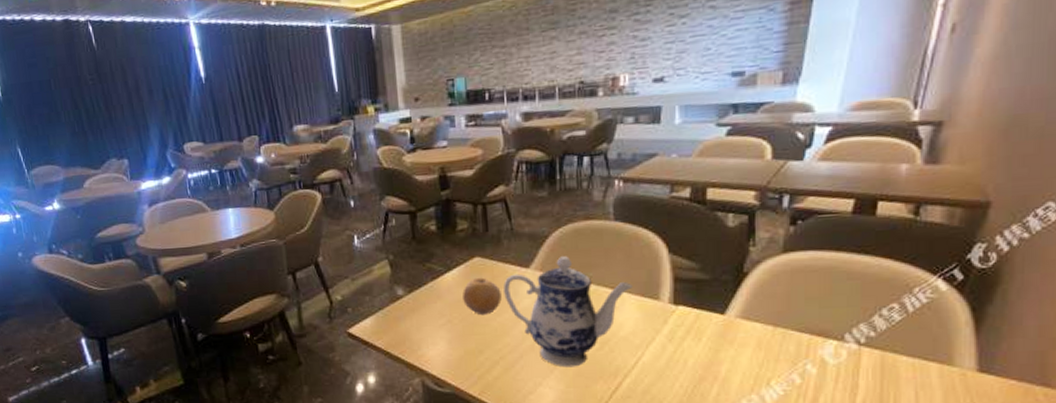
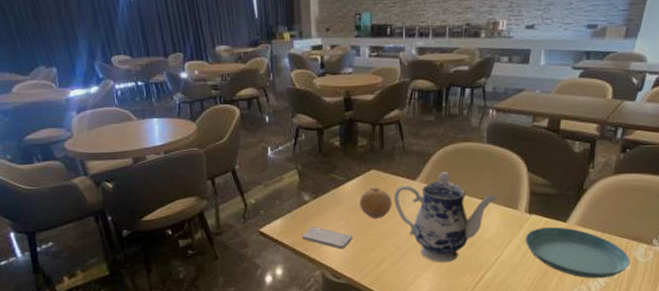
smartphone: none [397,326,457,352] -> present [302,227,353,249]
saucer: none [671,320,815,386] -> present [525,226,630,279]

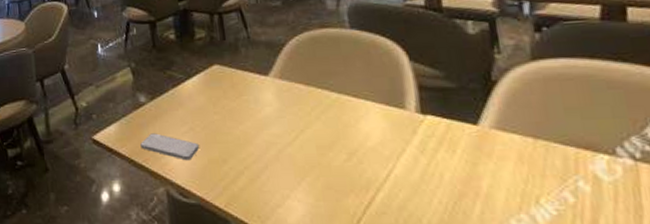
fruit: present [360,187,392,219] -> none [203,85,243,124]
teapot: present [394,171,498,263] -> none [244,64,376,179]
saucer: present [525,226,630,279] -> none [422,130,589,205]

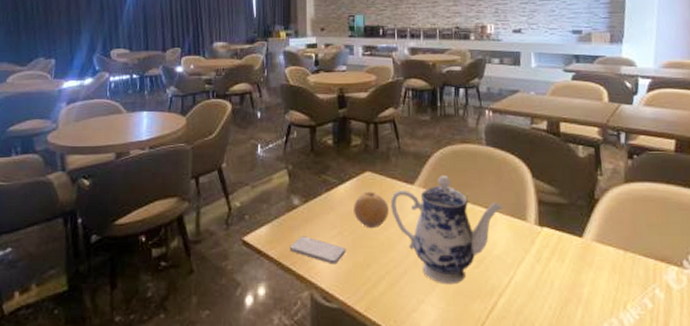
fruit: none [203,85,243,124] -> present [354,191,389,229]
teapot: none [244,64,376,179] -> present [391,175,503,285]

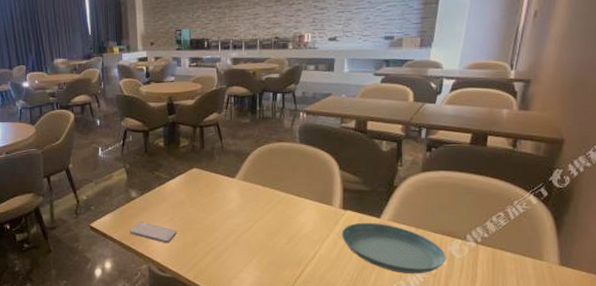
fruit: present [354,191,389,229] -> none [183,184,213,215]
teapot: present [391,175,503,285] -> none [215,169,313,258]
saucer: none [538,242,663,310] -> present [341,222,446,274]

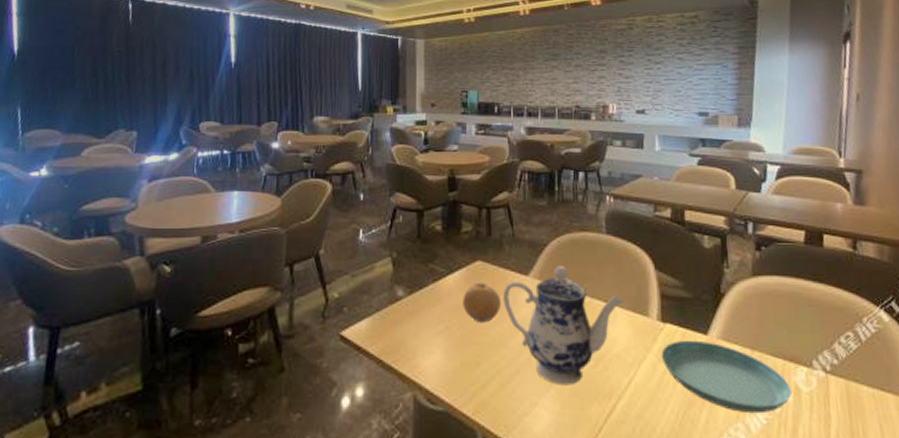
smartphone: present [130,222,178,244] -> none [392,331,454,363]
fruit: none [183,184,213,215] -> present [463,282,501,323]
teapot: none [215,169,313,258] -> present [503,266,624,386]

